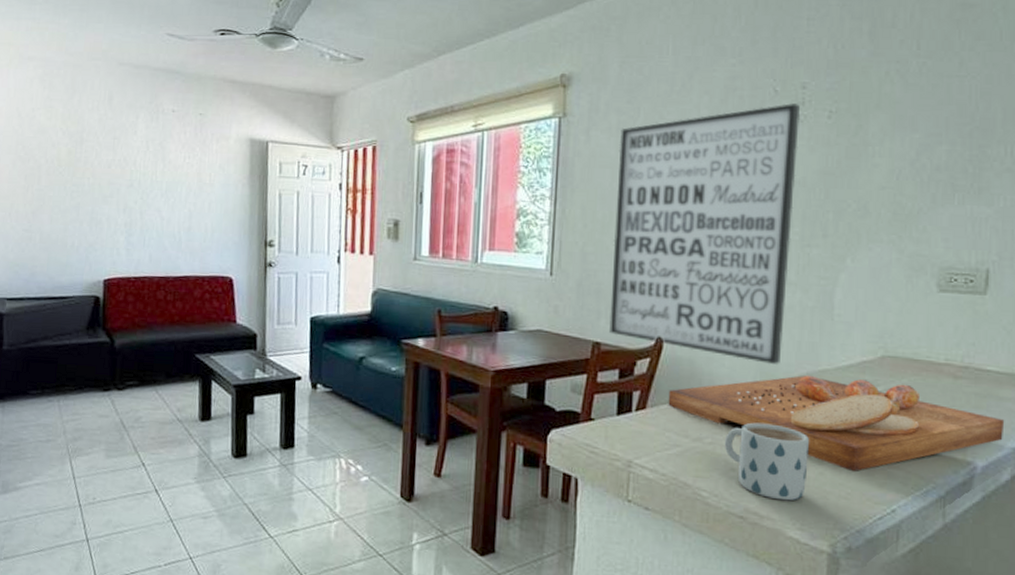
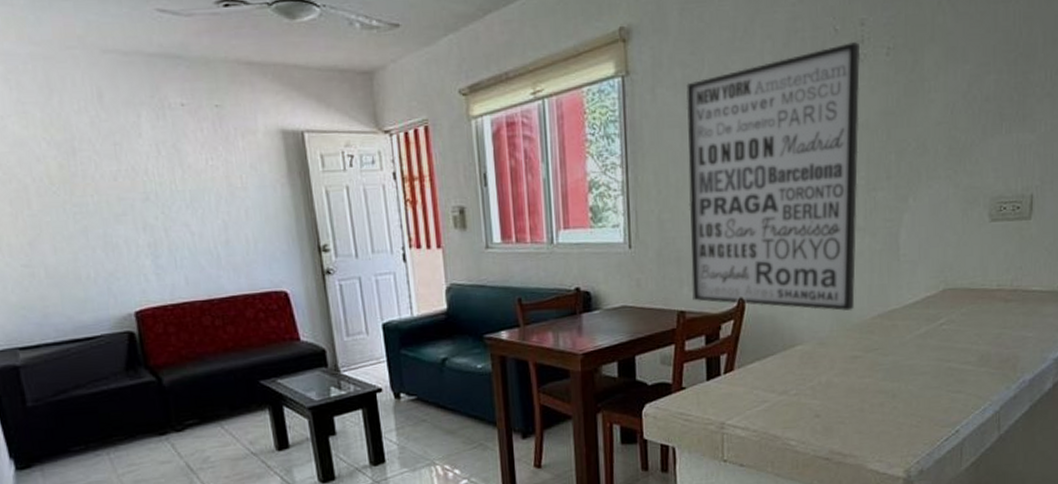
cutting board: present [668,375,1005,471] -> none [753,313,1048,401]
mug: present [724,422,809,501] -> none [807,367,883,438]

